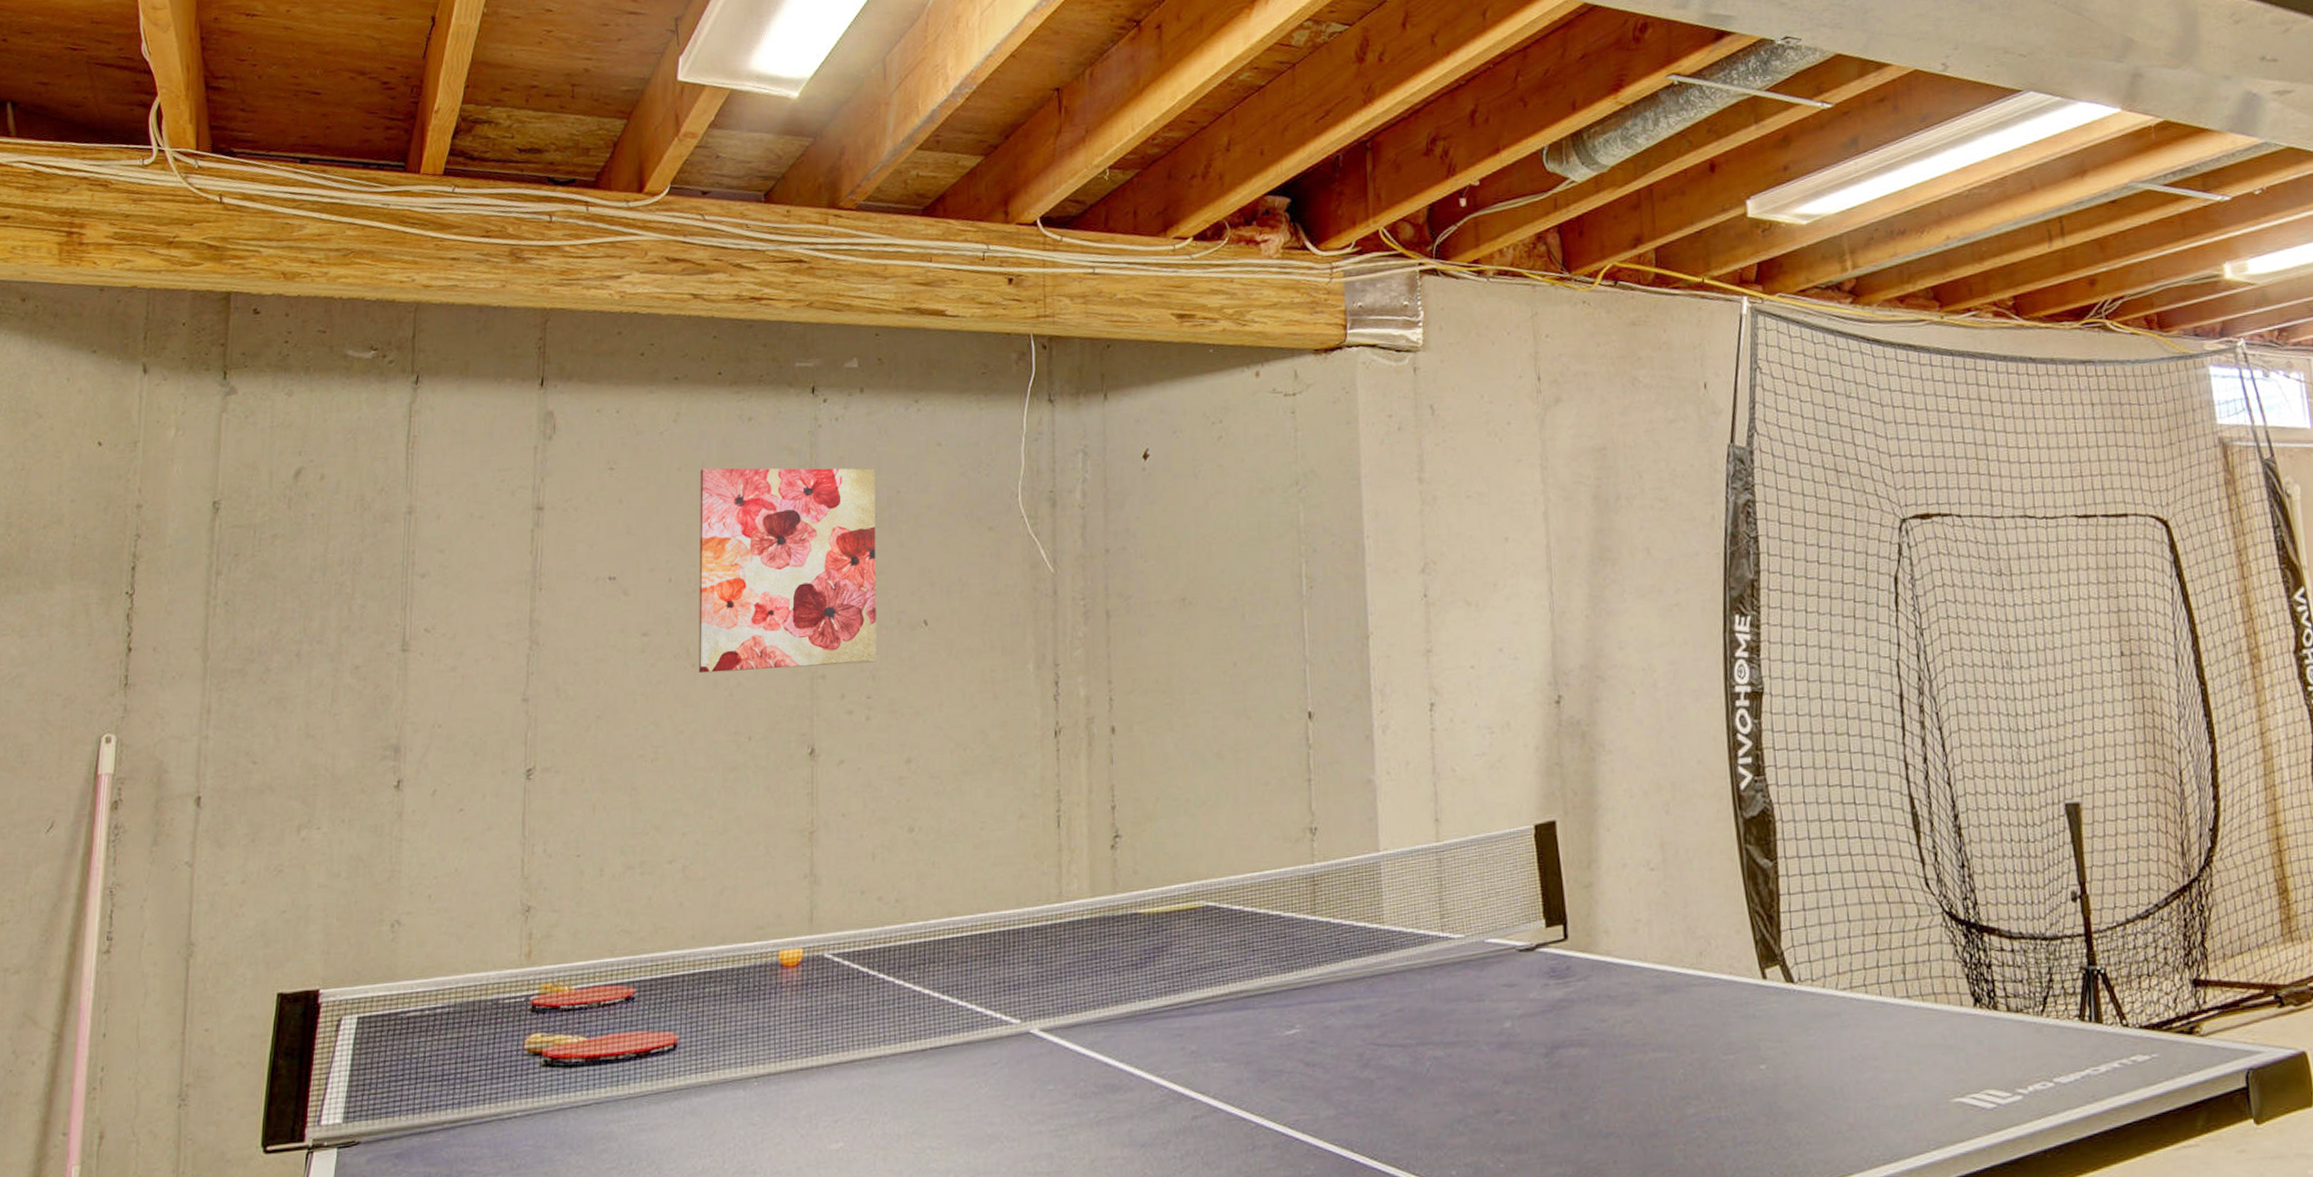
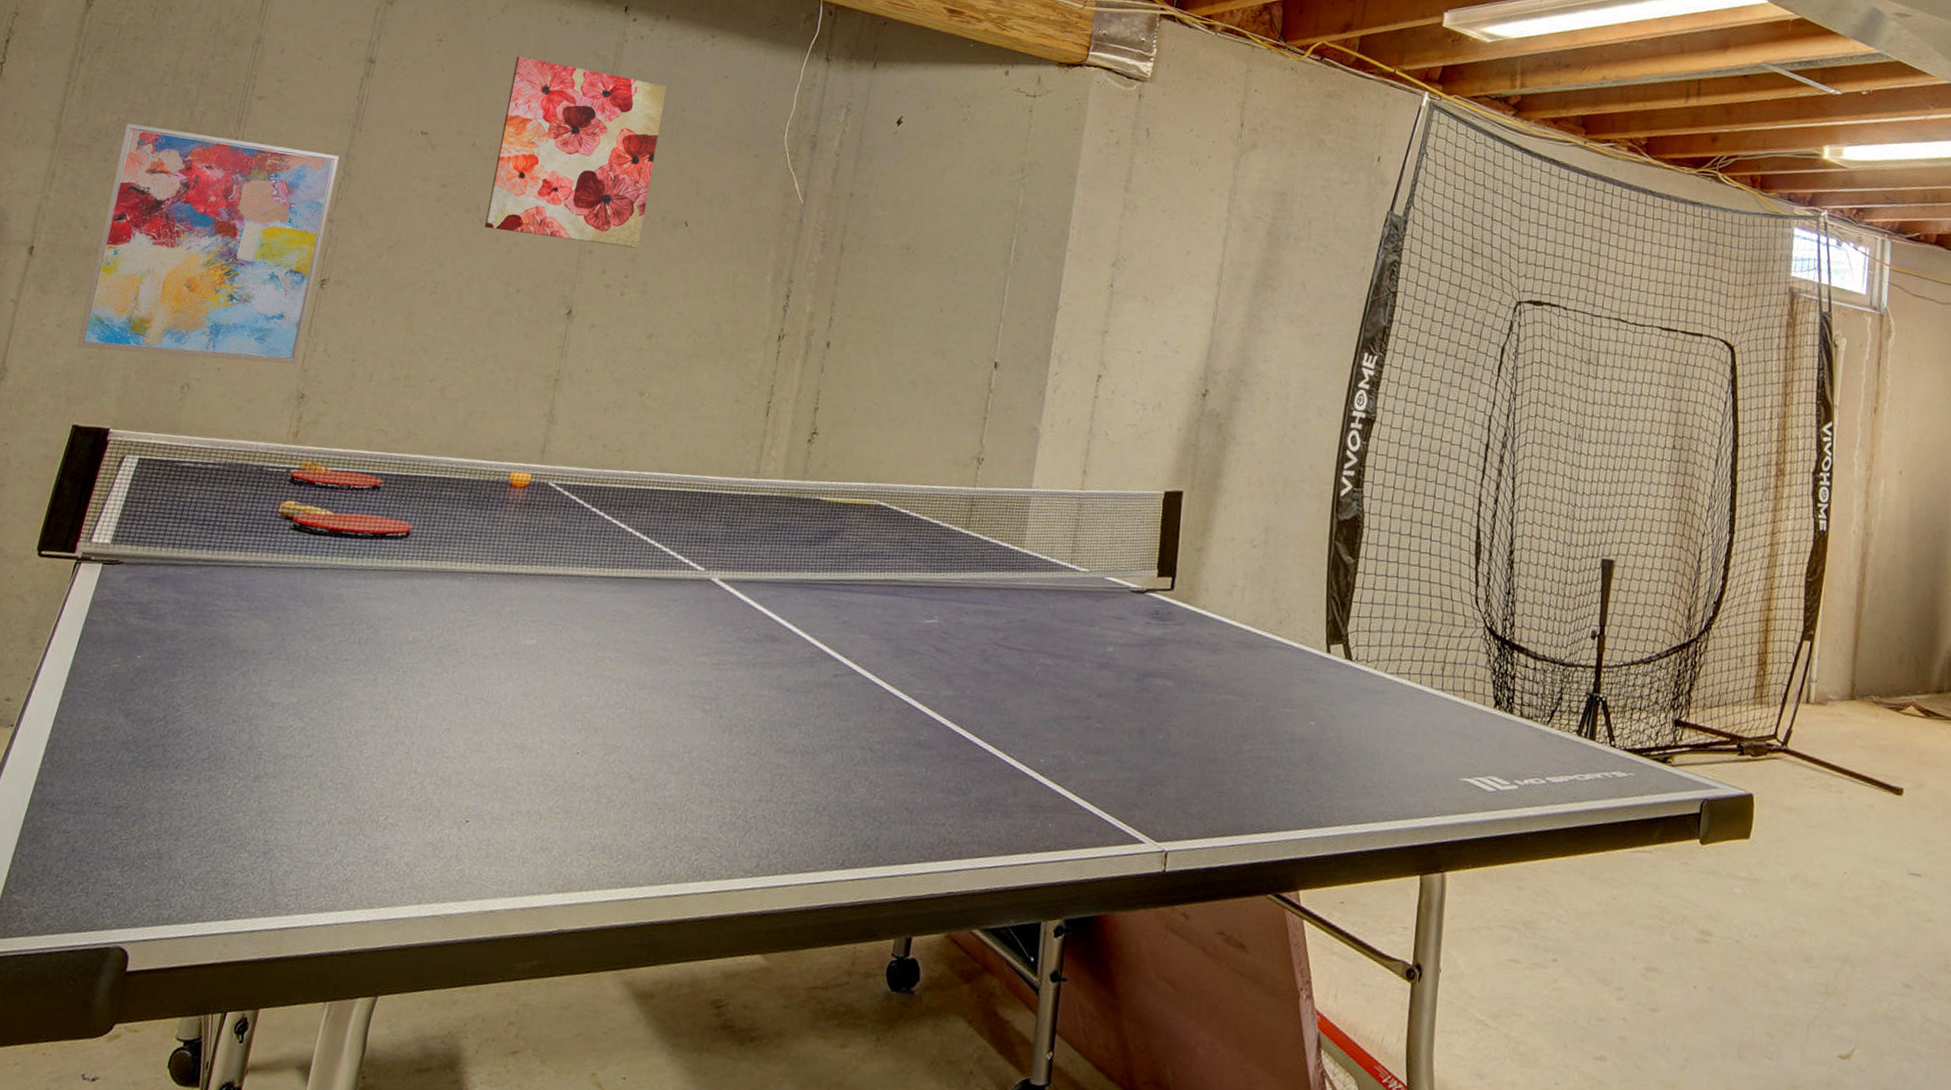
wall art: none [267,624,523,903] -> present [76,123,340,365]

